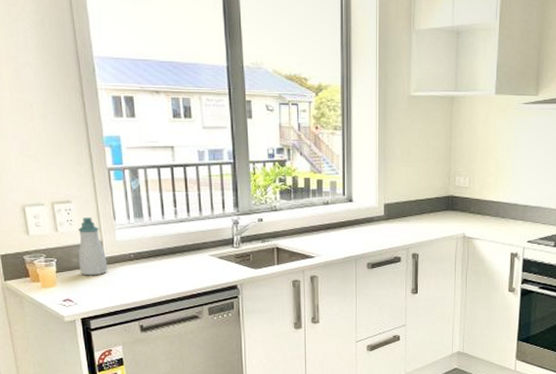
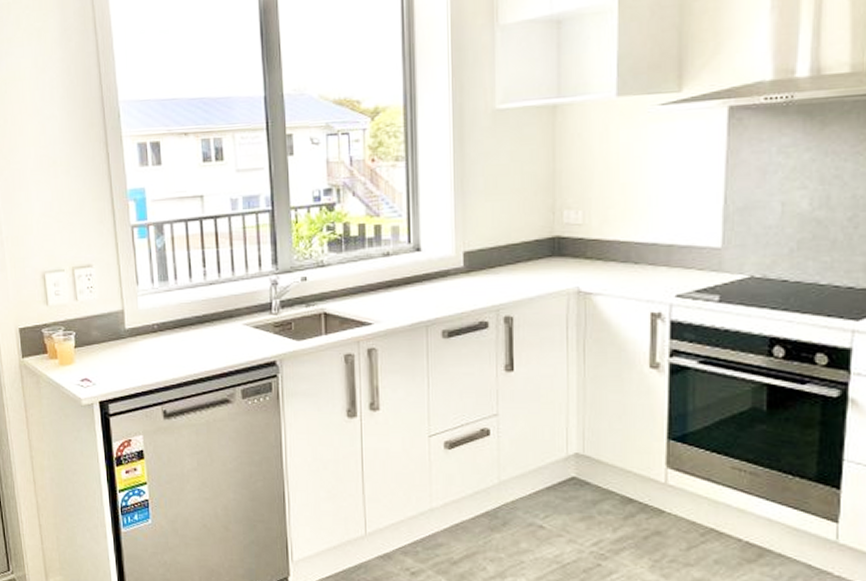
soap bottle: present [78,216,108,276] -> none [98,282,129,351]

